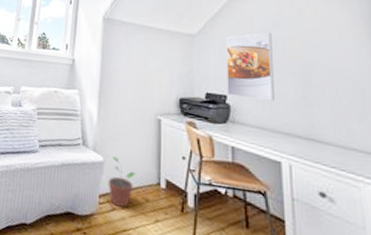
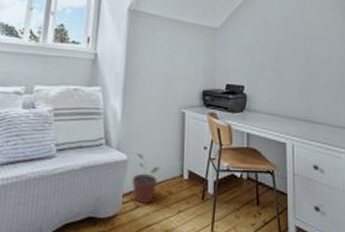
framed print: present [226,32,274,101] -> none [244,26,283,89]

